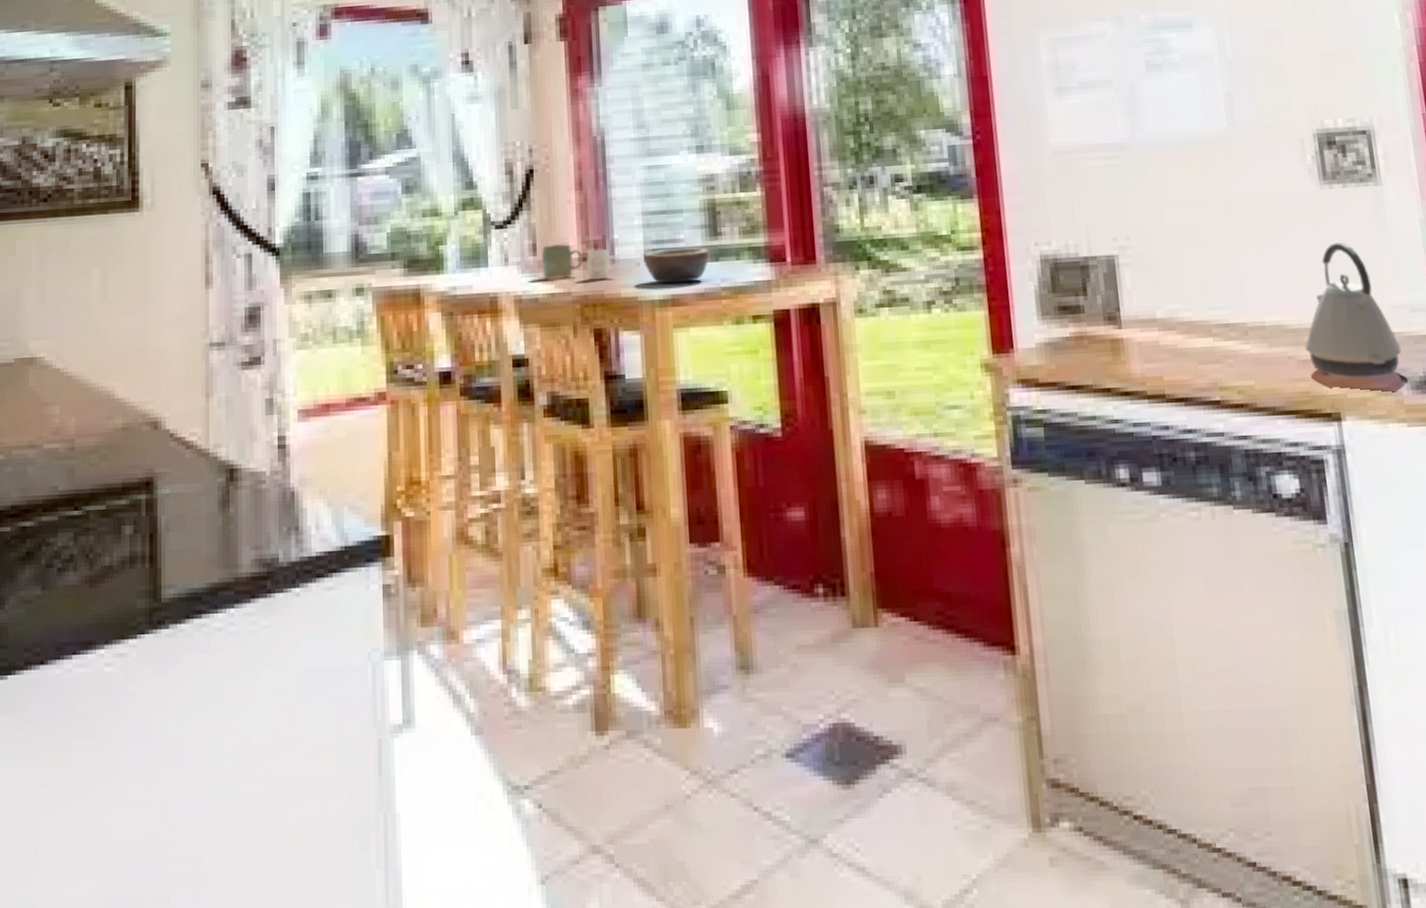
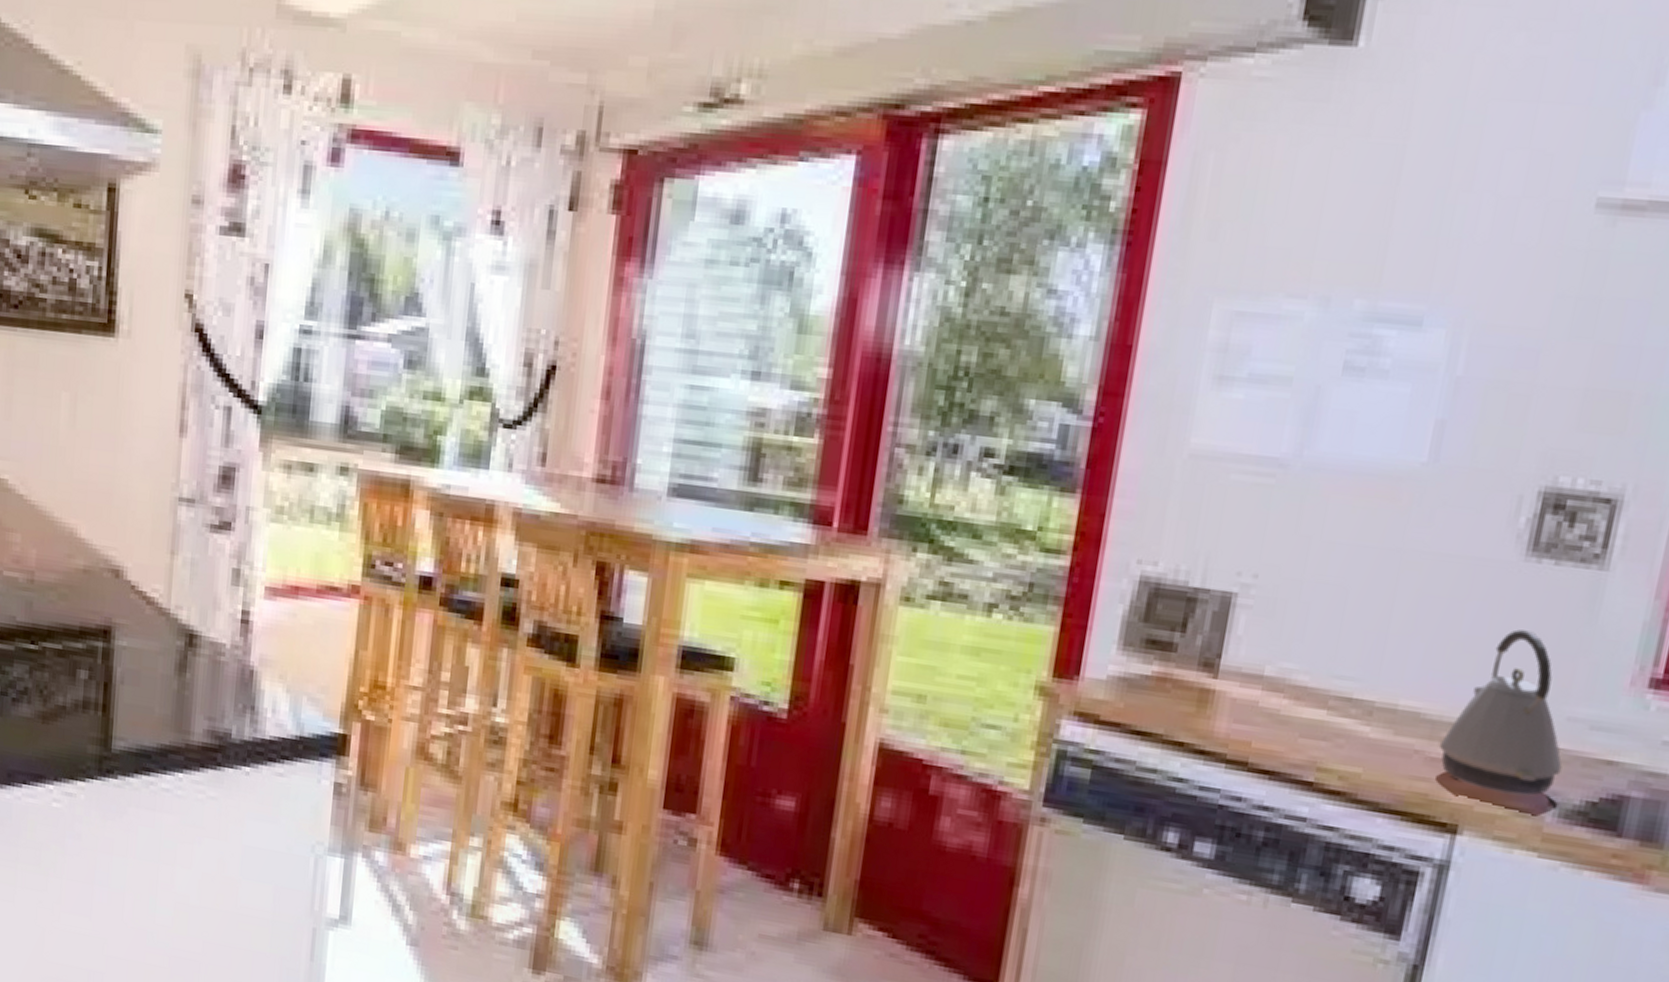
mug: present [541,243,583,279] -> none [548,457,598,499]
mug: present [585,249,620,280] -> none [599,471,639,508]
bowl: present [644,247,709,284] -> none [666,485,744,529]

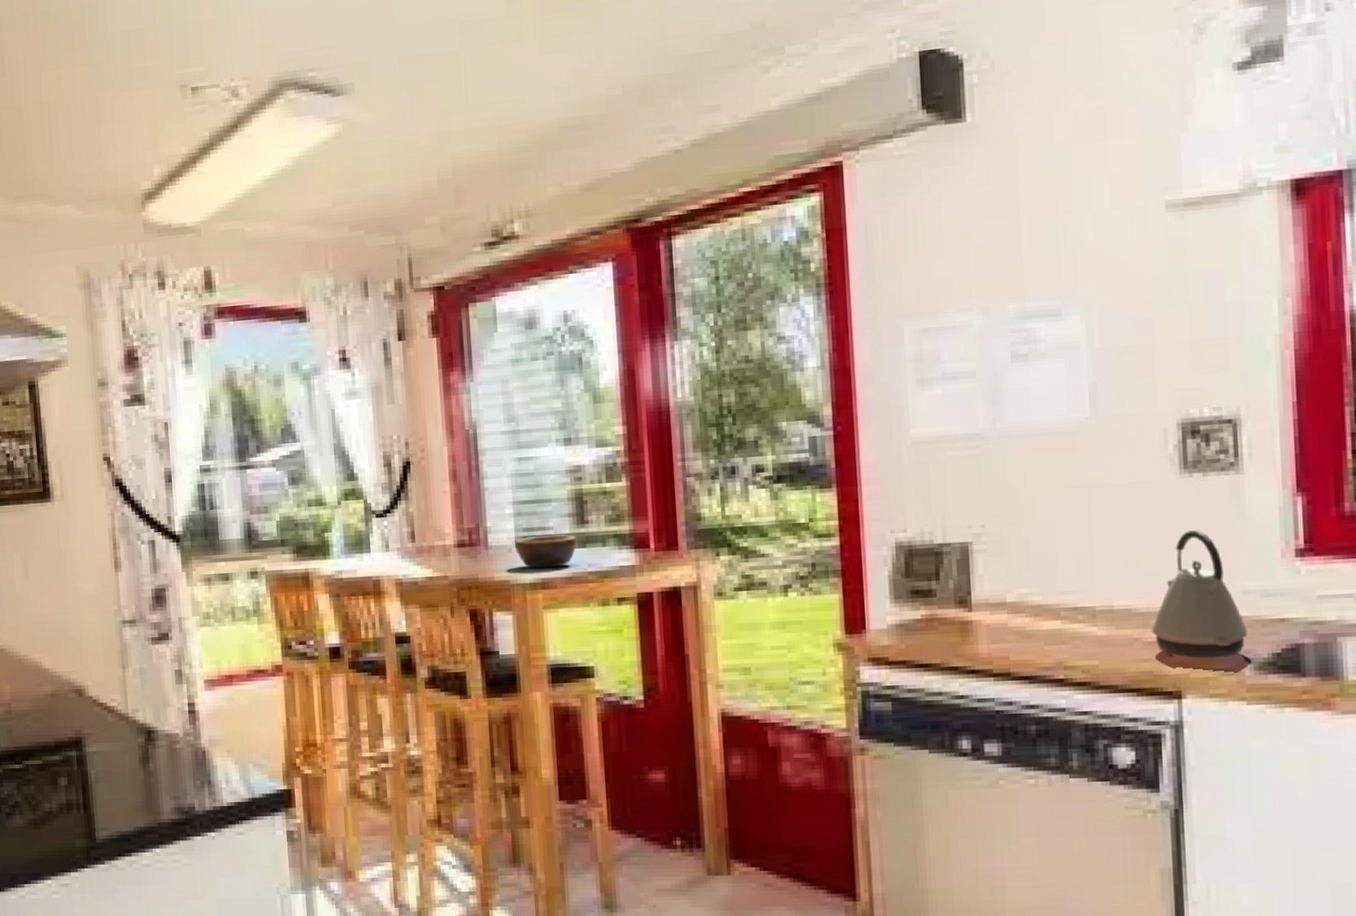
bowl: none [666,485,744,529] -> present [515,535,577,568]

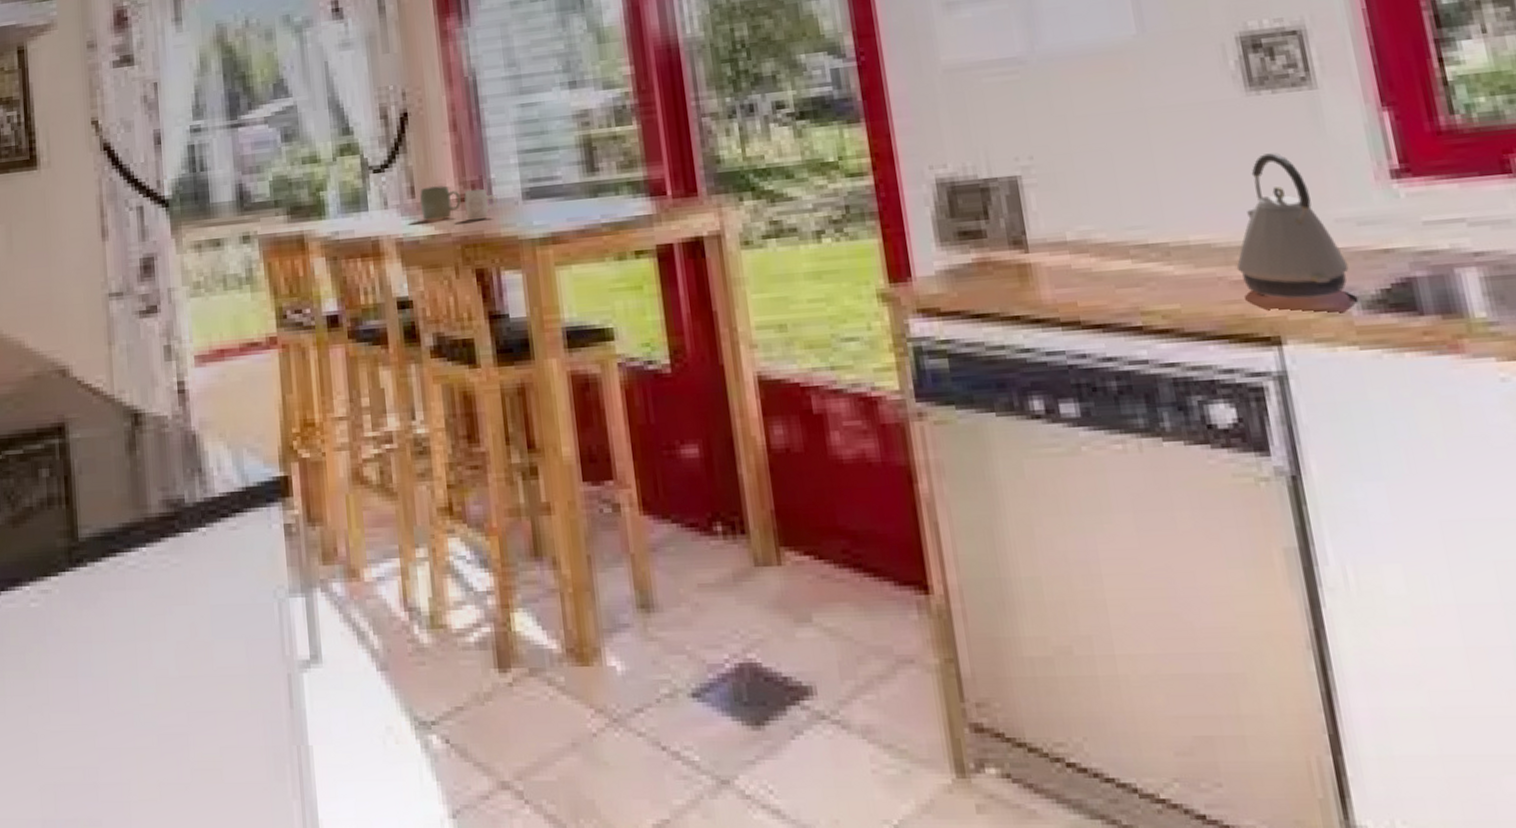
mug: none [419,531,458,564] -> present [419,185,461,221]
mug: none [461,536,493,565] -> present [464,189,498,221]
bowl: present [515,535,577,568] -> none [521,184,588,222]

